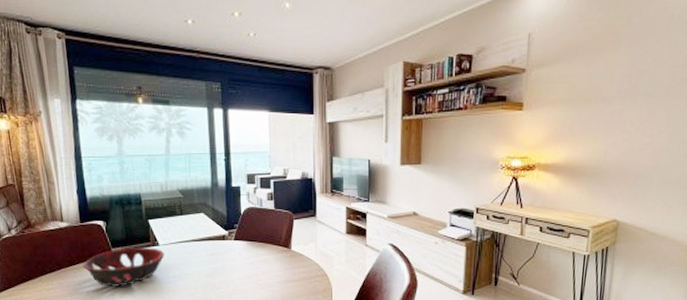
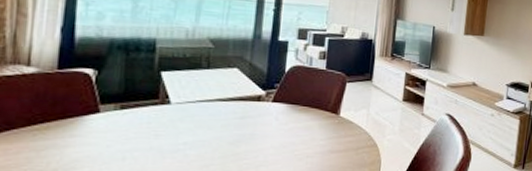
decorative bowl: present [82,248,165,287] -> none [48,104,177,155]

